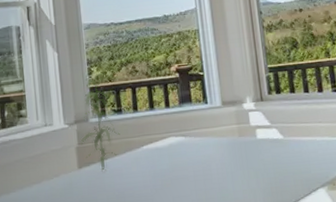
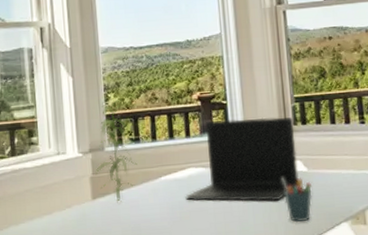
laptop: none [166,87,275,169] -> present [185,117,299,201]
pen holder: none [258,145,289,189] -> present [281,177,313,223]

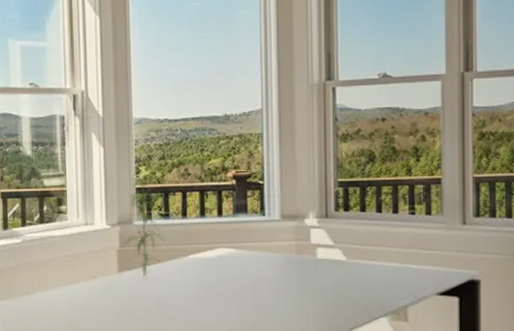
laptop: present [185,117,299,201] -> none [214,200,336,289]
pen holder: present [281,177,313,223] -> none [317,265,351,313]

